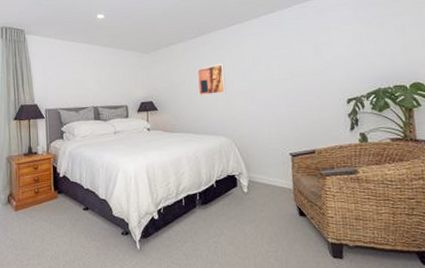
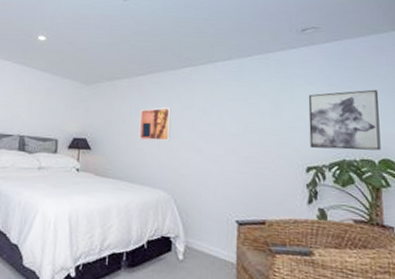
wall art: none [344,21,411,81] -> present [308,89,381,151]

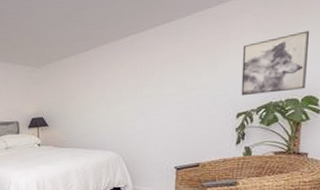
wall art: present [139,106,171,142] -> none [88,77,117,112]

